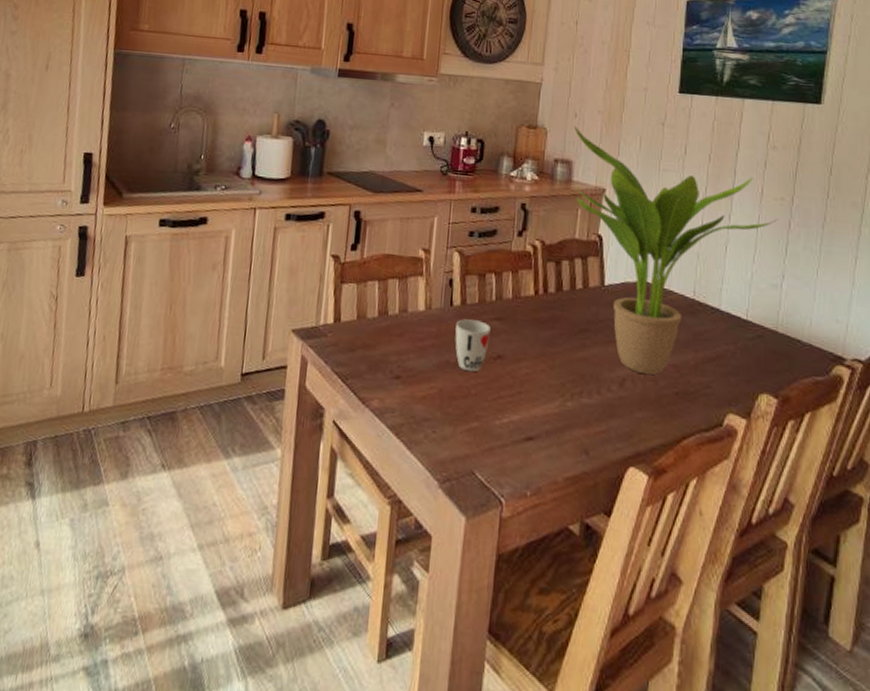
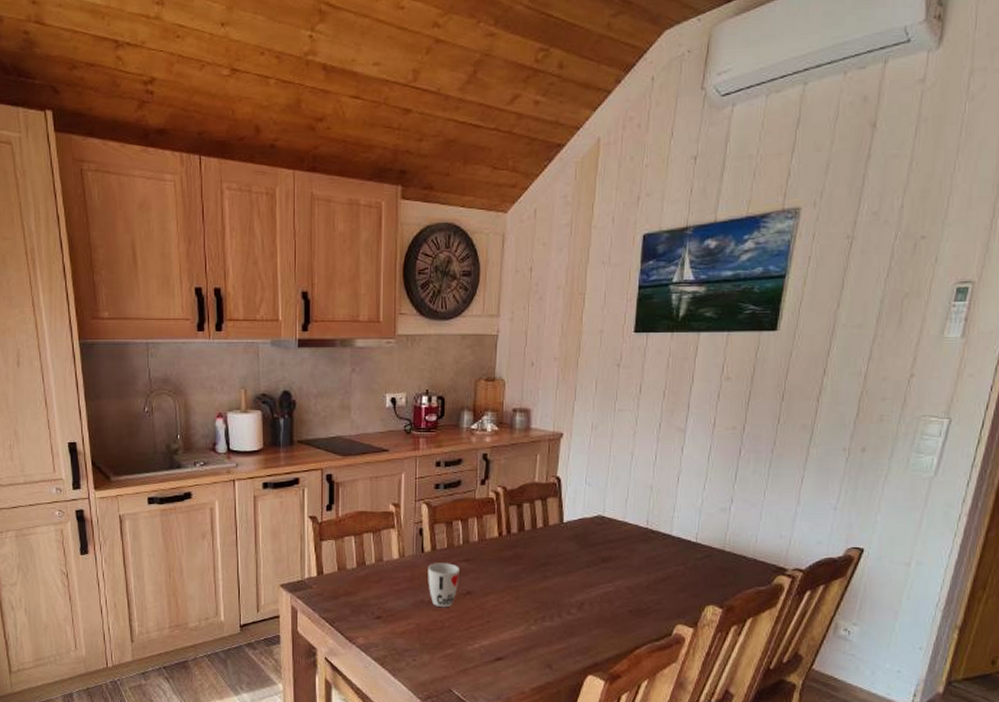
potted plant: present [574,126,779,375] -> none [531,375,730,598]

